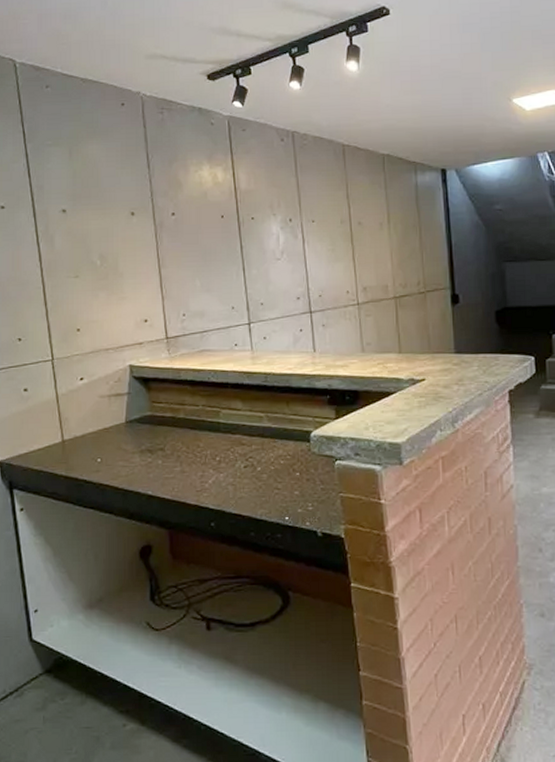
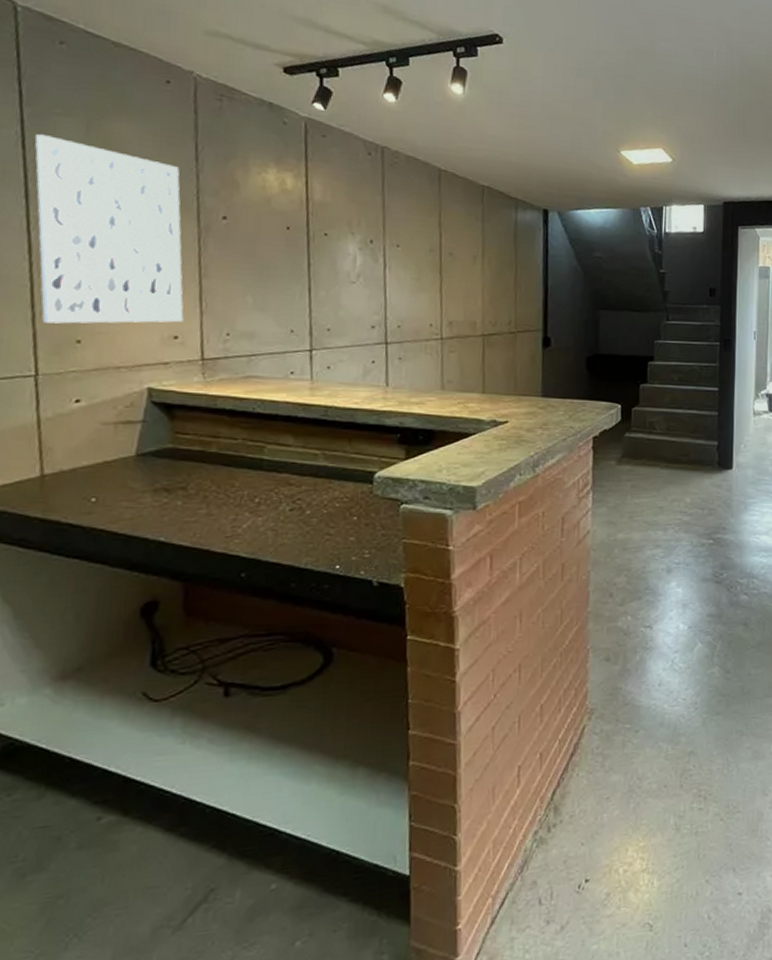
wall art: none [36,164,150,317] -> present [34,134,184,324]

